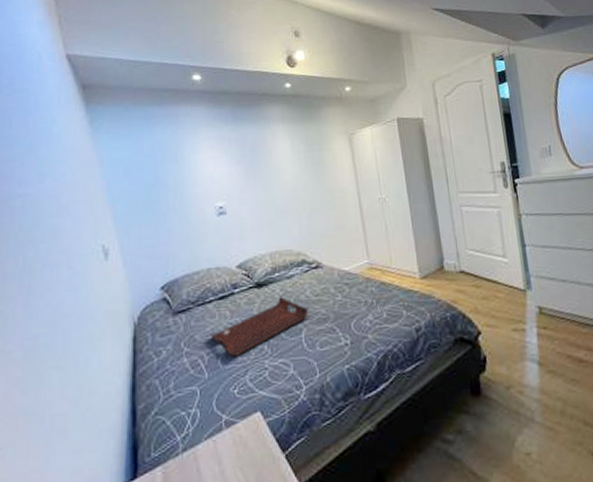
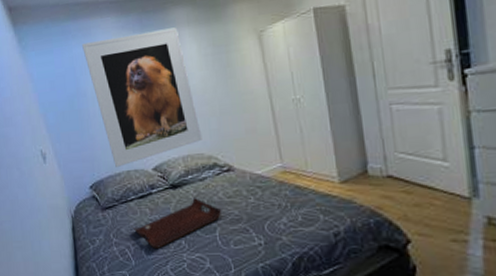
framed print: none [167,123,292,265] -> present [82,27,202,167]

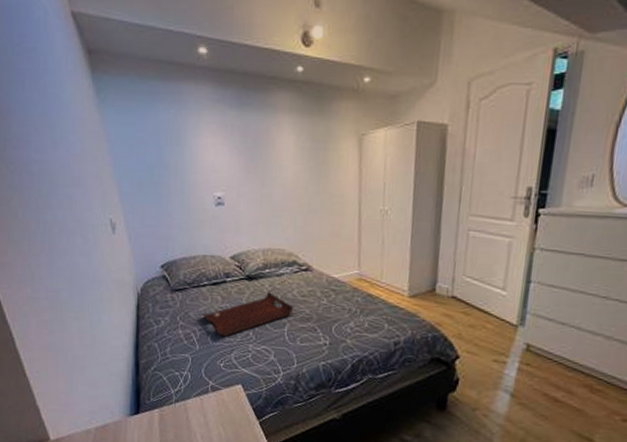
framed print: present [82,27,202,167] -> none [171,110,286,250]

